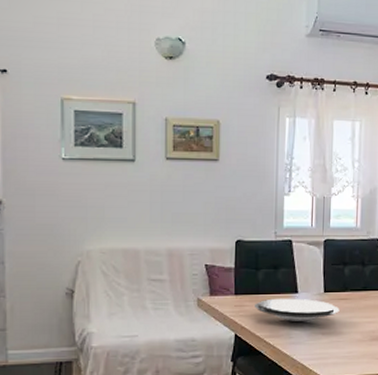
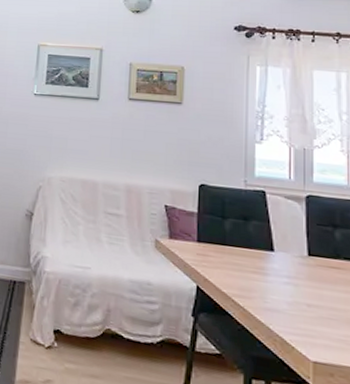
plate: present [253,298,340,321] -> none [219,252,330,287]

